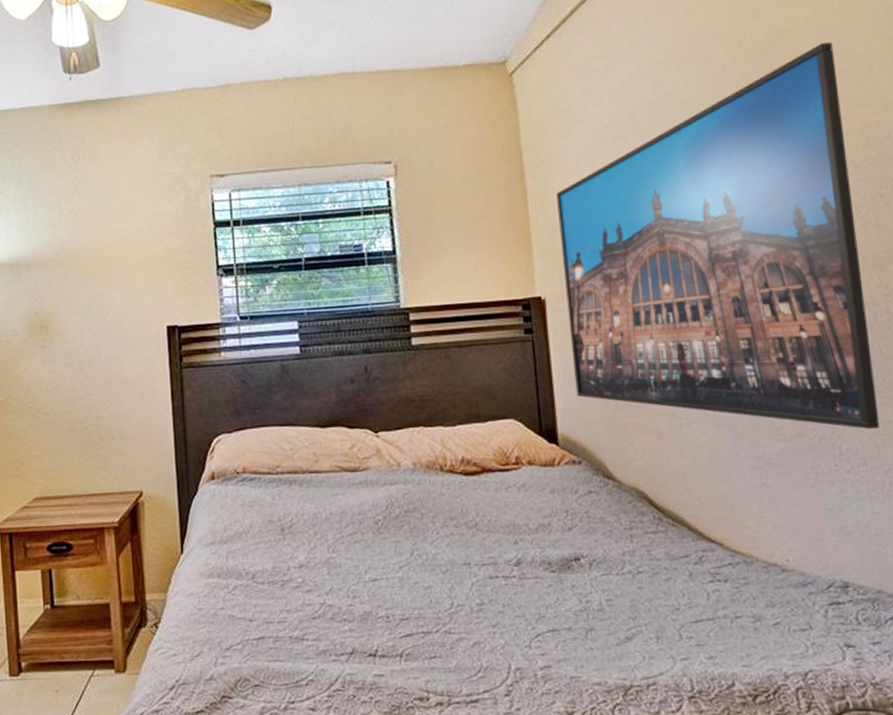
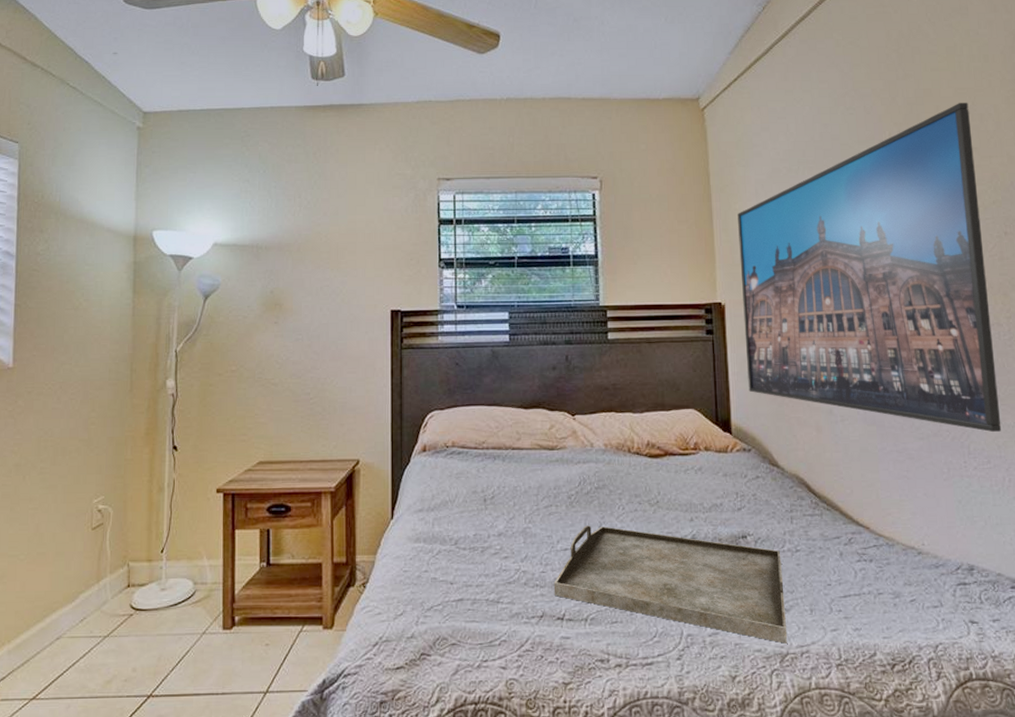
serving tray: none [363,553,631,675] -> present [553,525,788,644]

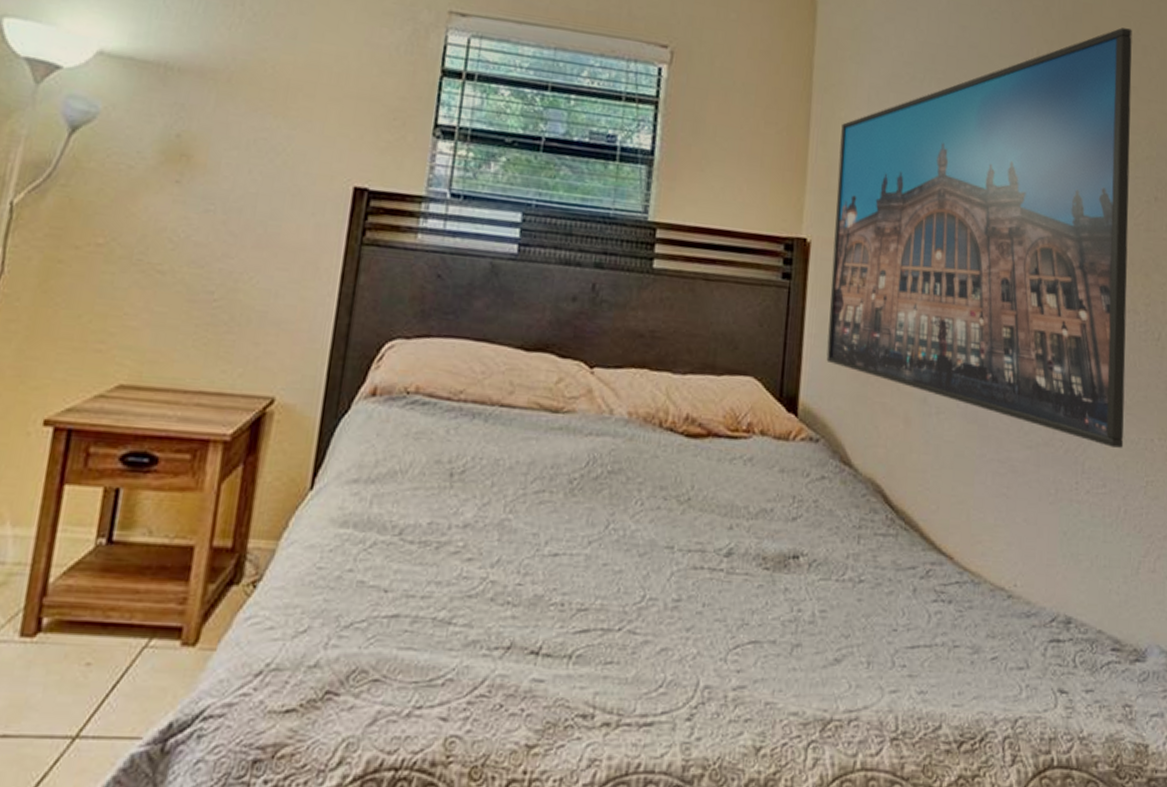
serving tray: present [553,525,788,644] -> none [530,523,840,706]

